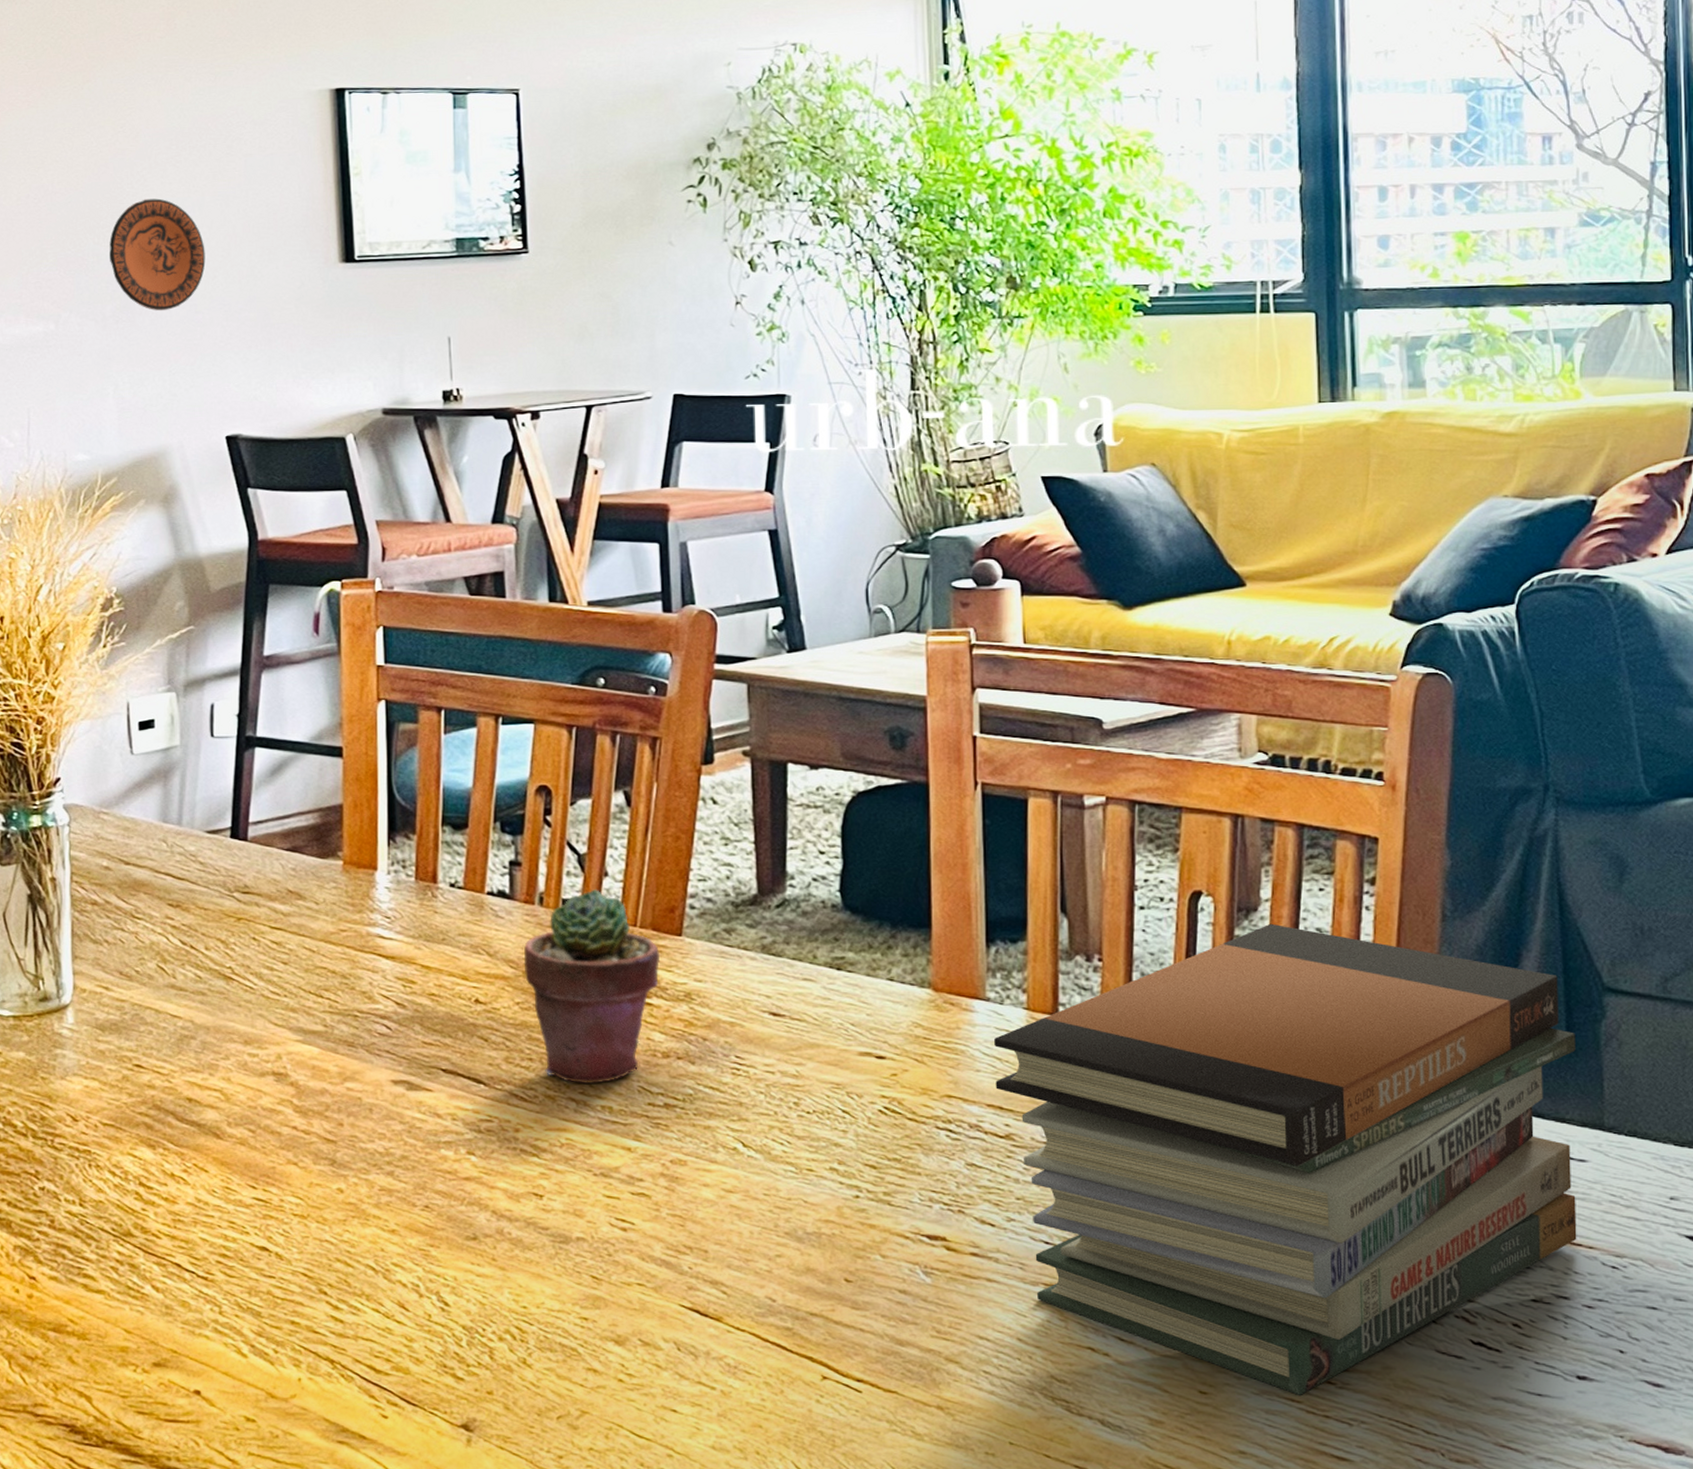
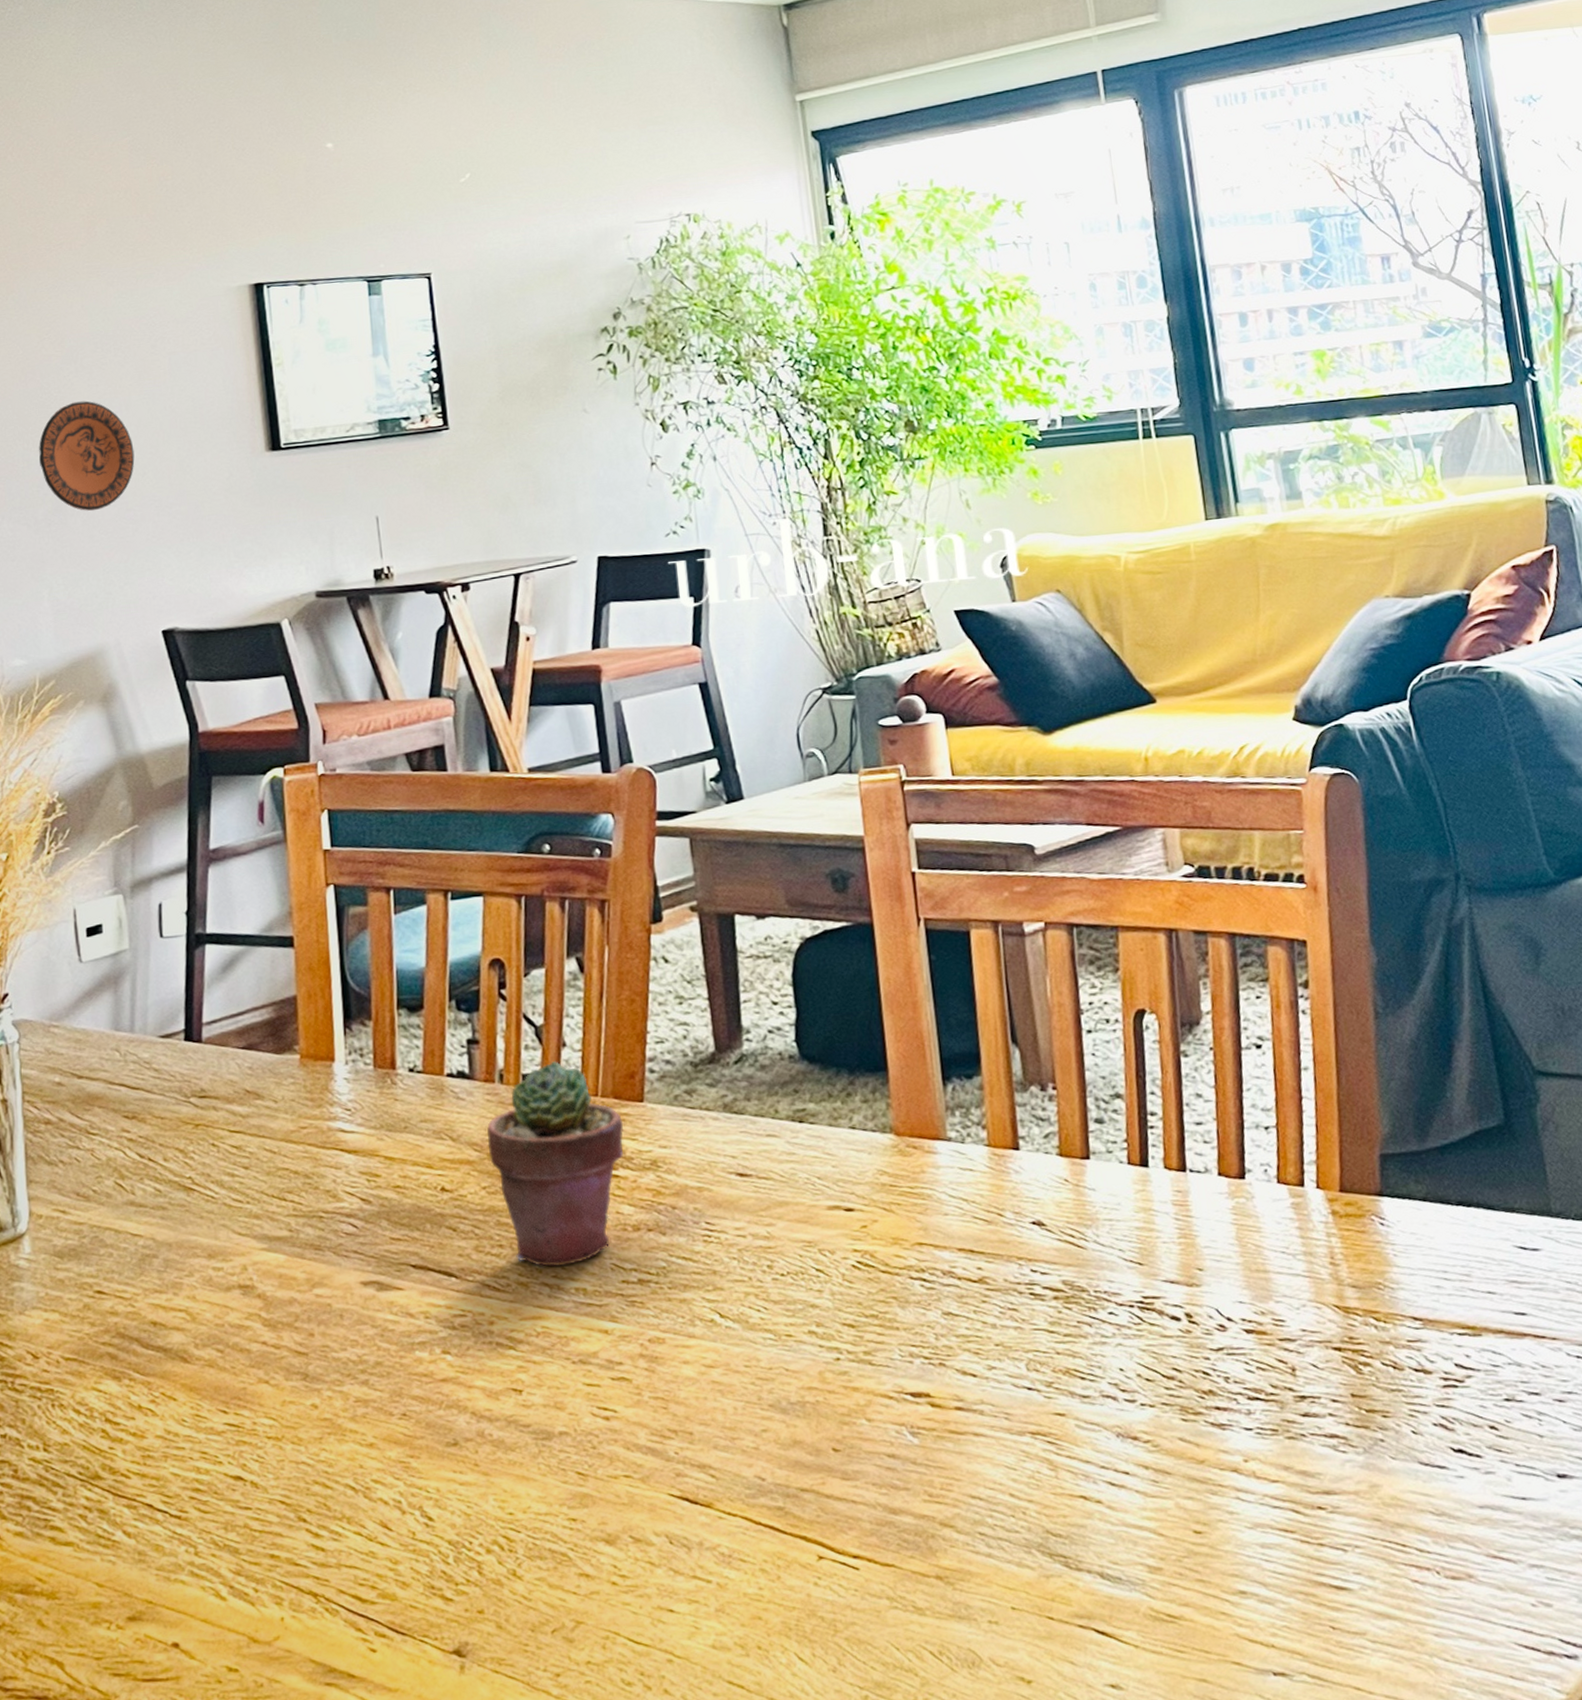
book stack: present [994,923,1577,1396] -> none [959,1035,1540,1526]

